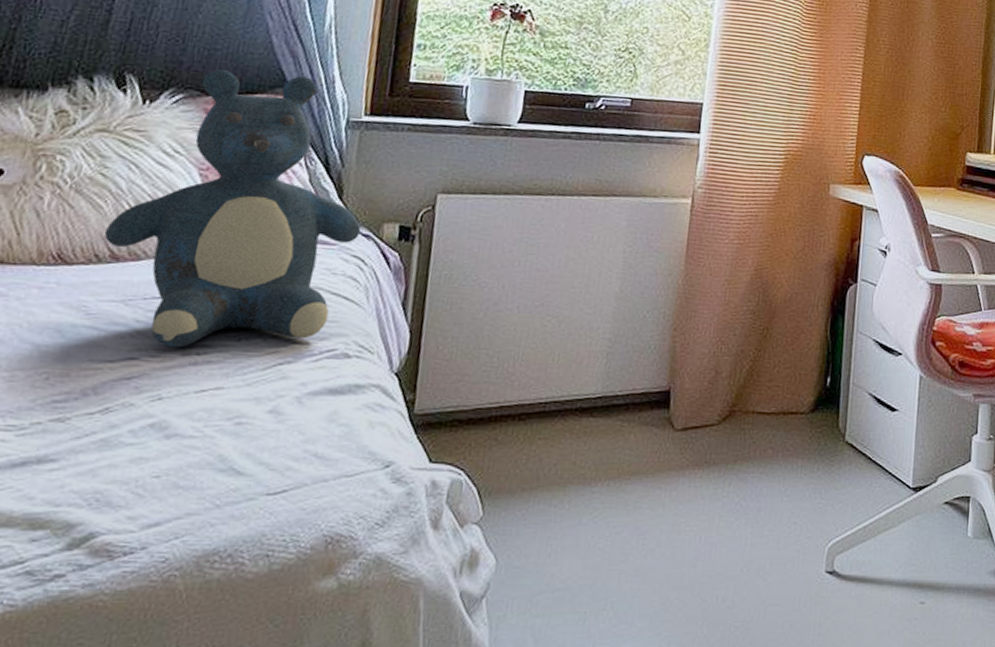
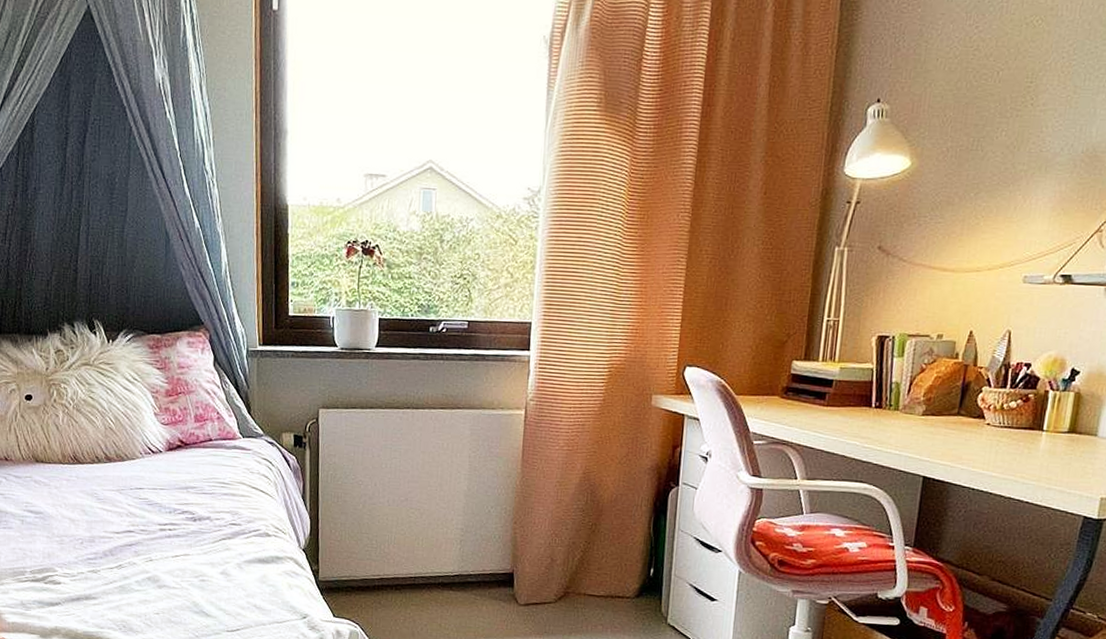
teddy bear: present [104,69,362,348] -> none [99,313,267,525]

